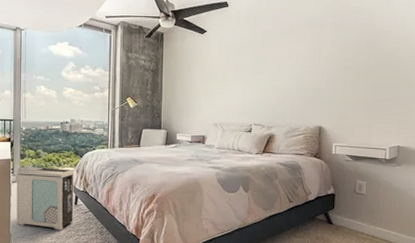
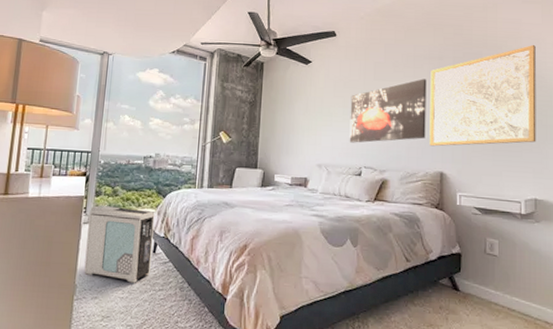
wall art: none [241,44,309,104] -> present [349,79,427,143]
wall art: none [310,9,405,104] -> present [429,44,536,147]

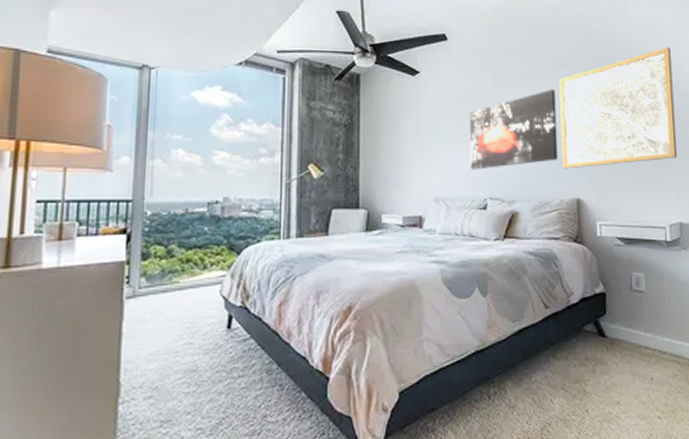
air purifier: present [84,205,155,283] -> none [130,272,227,372]

